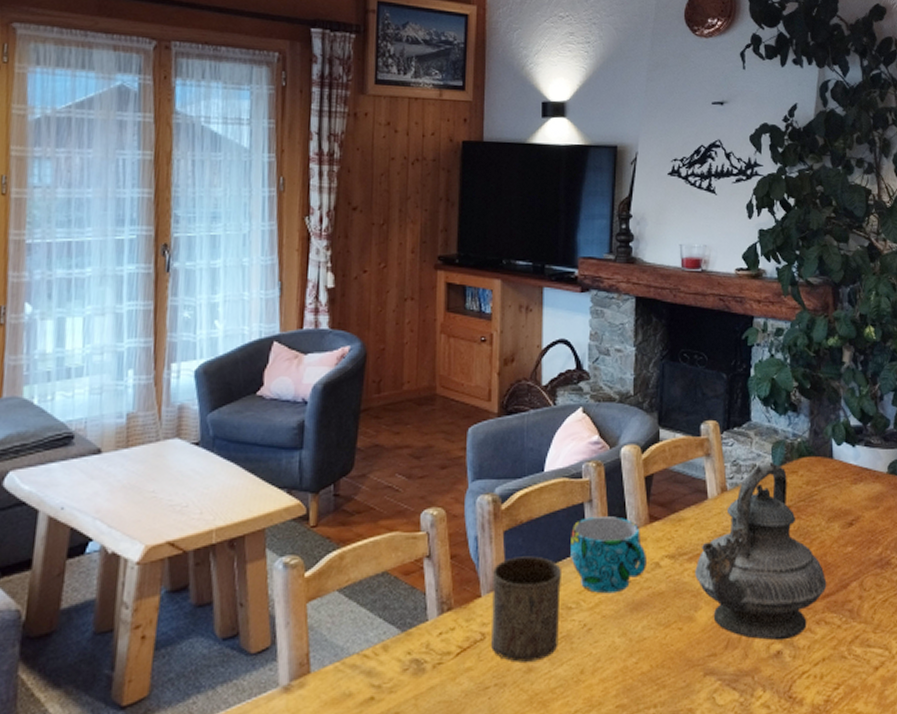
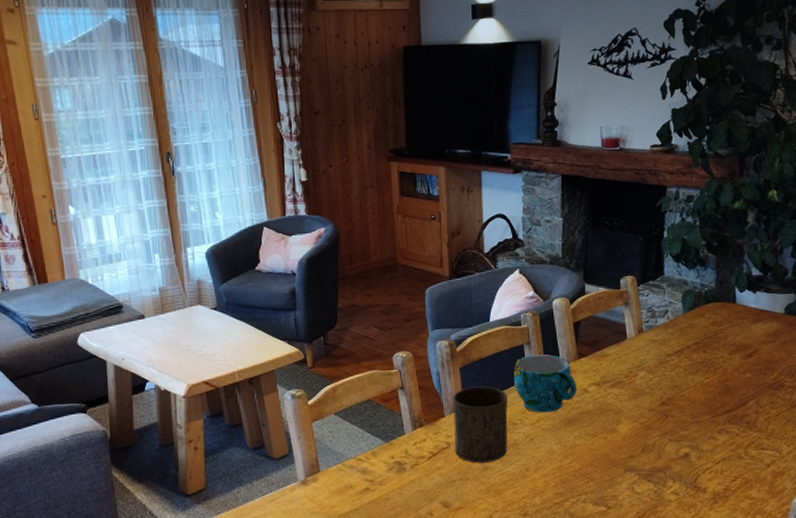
teapot: present [695,462,827,641] -> none [617,308,728,446]

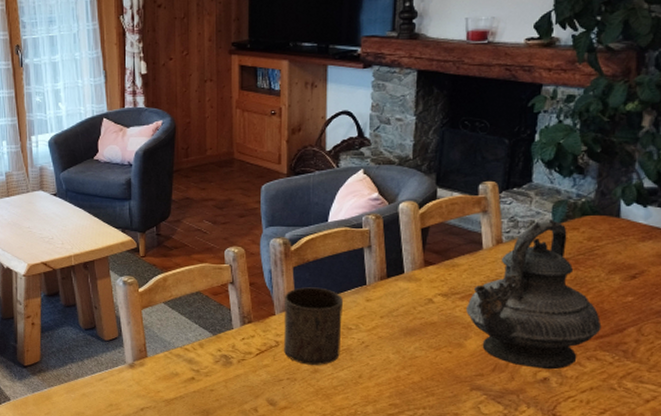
cup: present [514,354,576,413] -> none [351,258,420,320]
teapot: none [617,308,728,446] -> present [466,220,602,370]

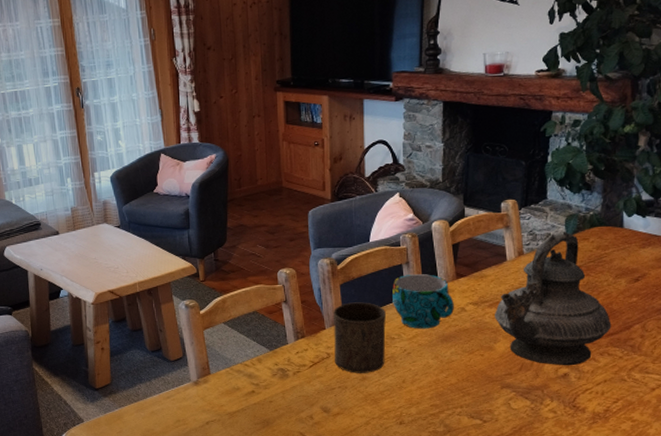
cup: none [351,258,420,320] -> present [392,273,454,329]

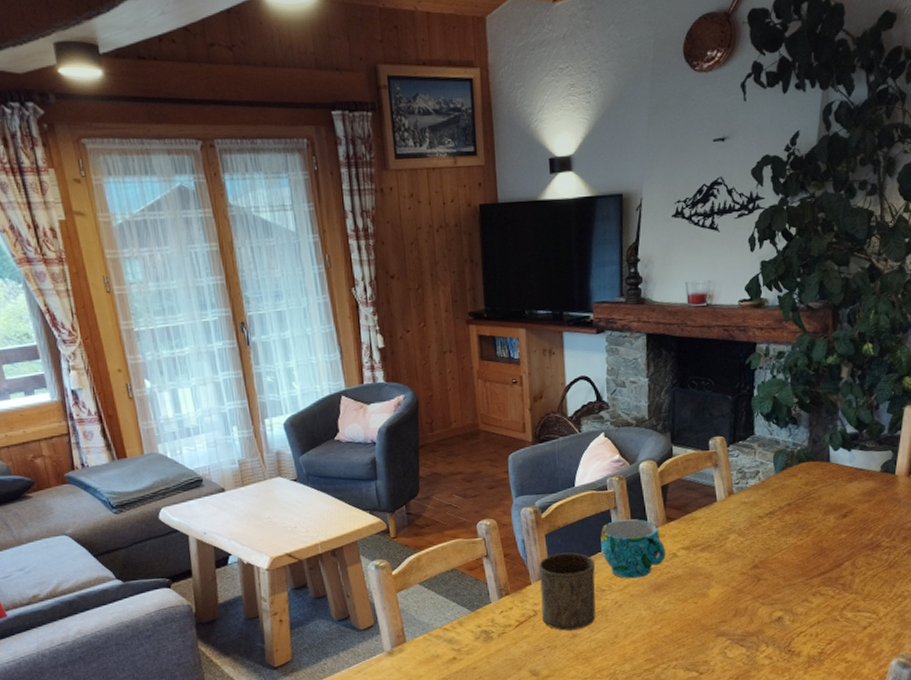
teapot: present [495,232,612,366] -> none [707,468,823,609]

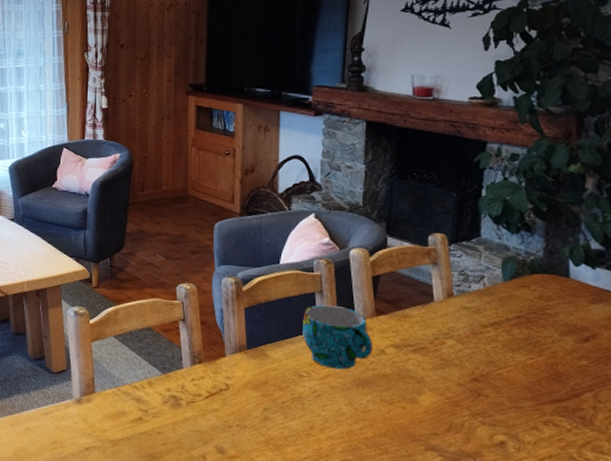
cup: present [539,552,596,631] -> none [234,329,295,413]

